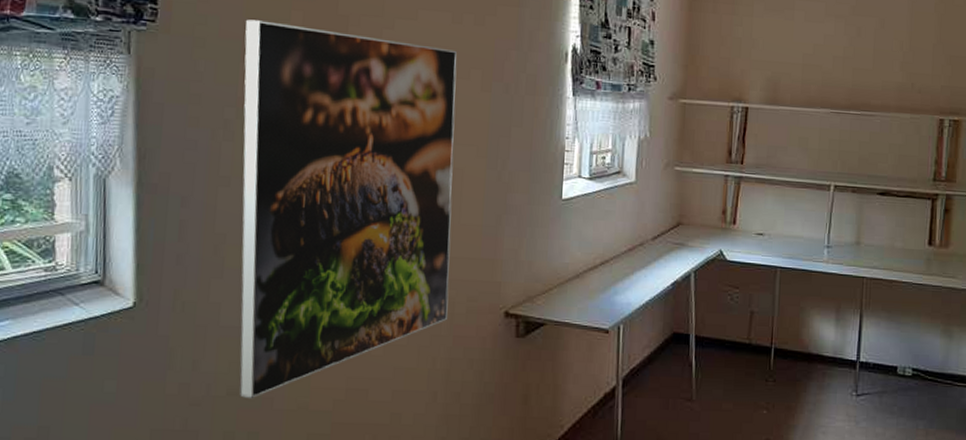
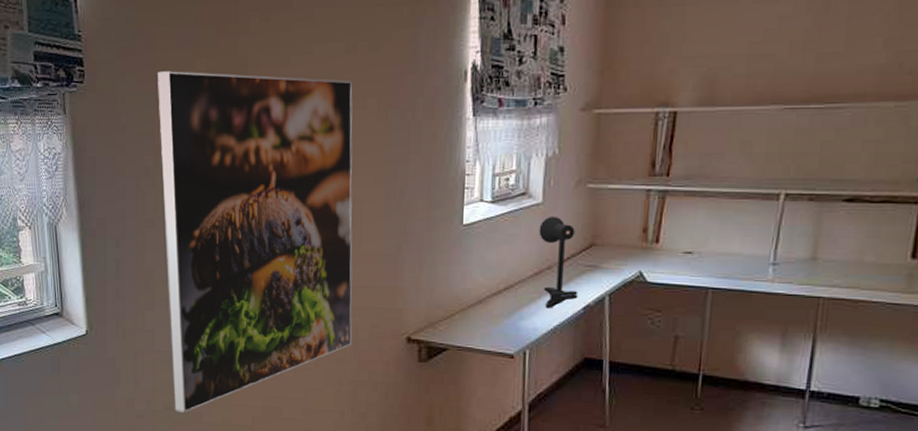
desk lamp: none [632,194,667,284] -> present [539,216,578,309]

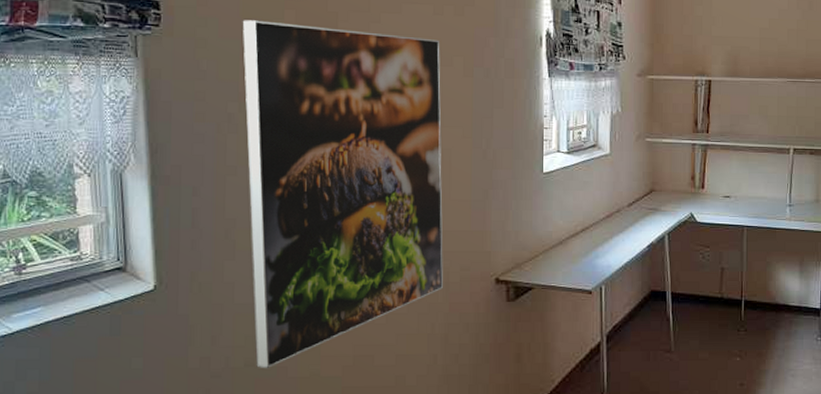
desk lamp: present [539,216,578,309] -> none [608,165,643,248]

